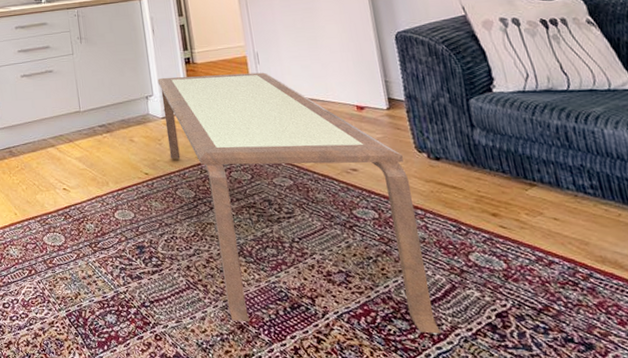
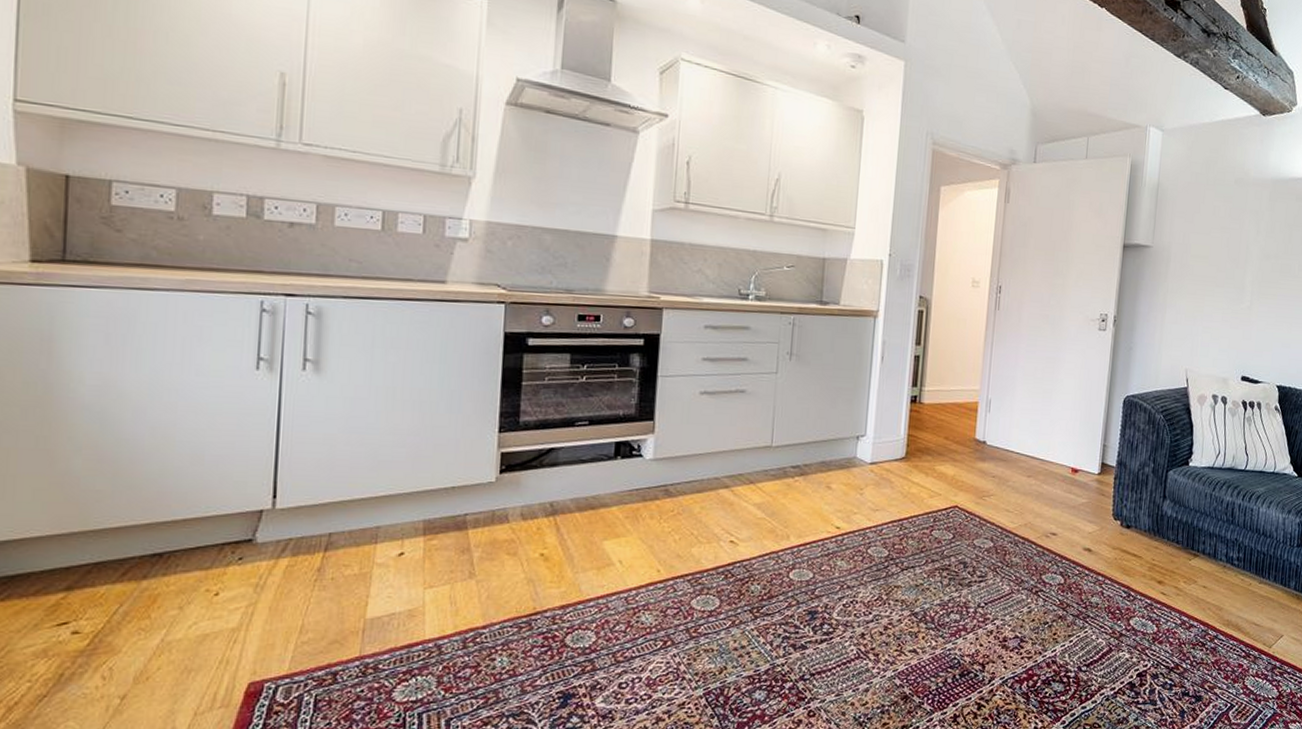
coffee table: present [157,72,442,333] -> none [869,415,1101,694]

